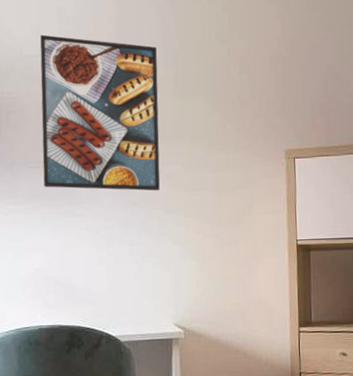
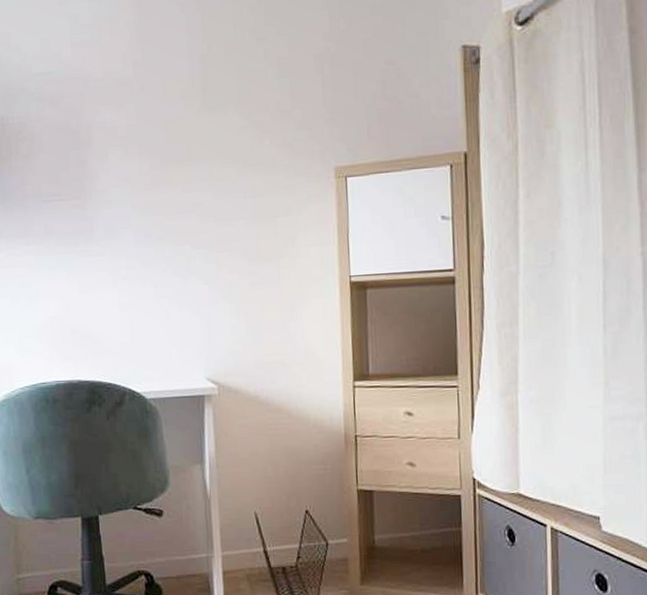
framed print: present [40,34,160,191] -> none [50,48,188,224]

